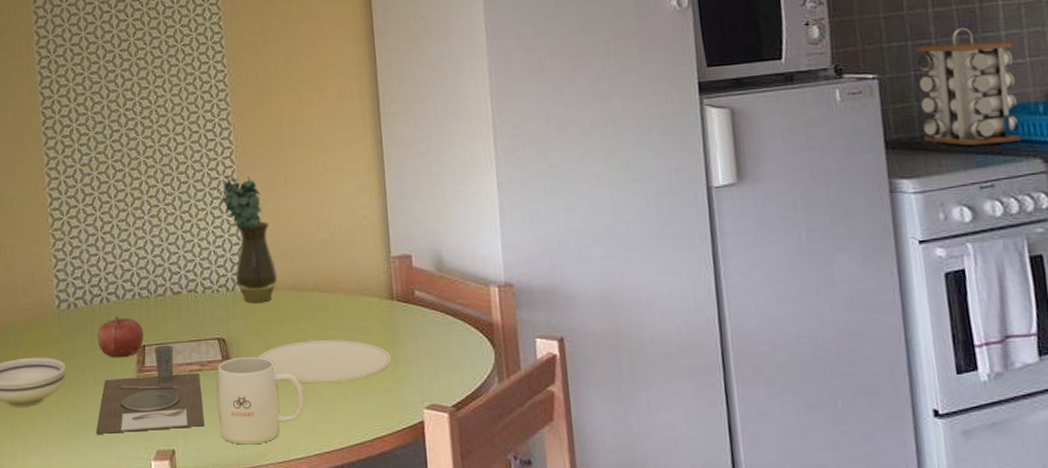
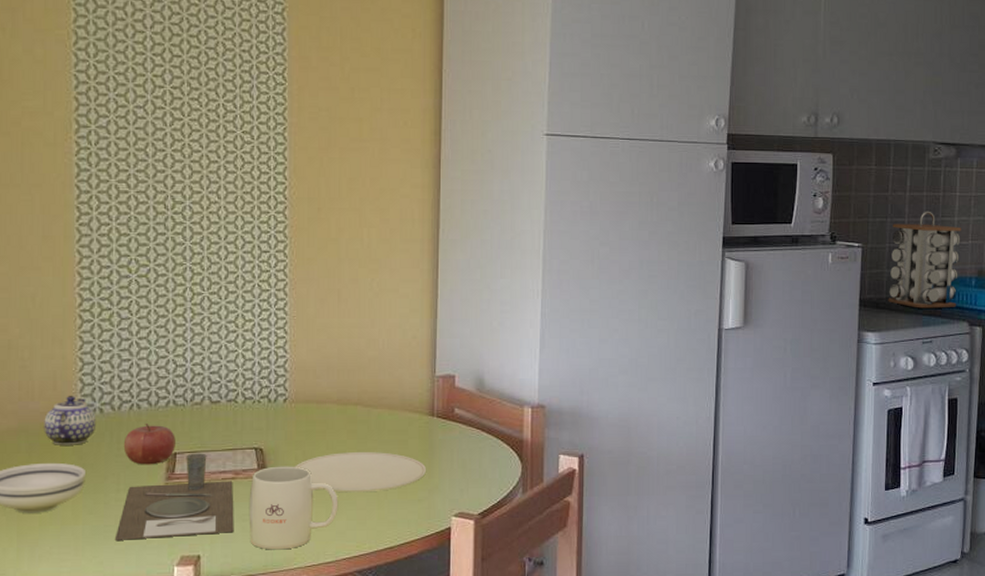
teapot: none [27,291,72,340] -> present [44,395,97,445]
vase: present [221,175,277,302] -> none [270,288,321,414]

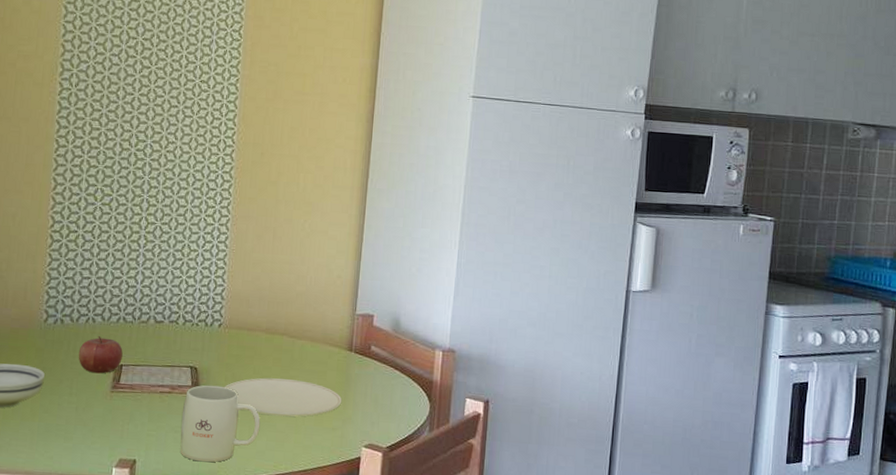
teapot: present [44,395,97,445] -> none [13,305,58,350]
place setting: present [116,453,234,540] -> none [65,366,169,442]
spice rack: present [888,211,962,310] -> none [798,189,879,288]

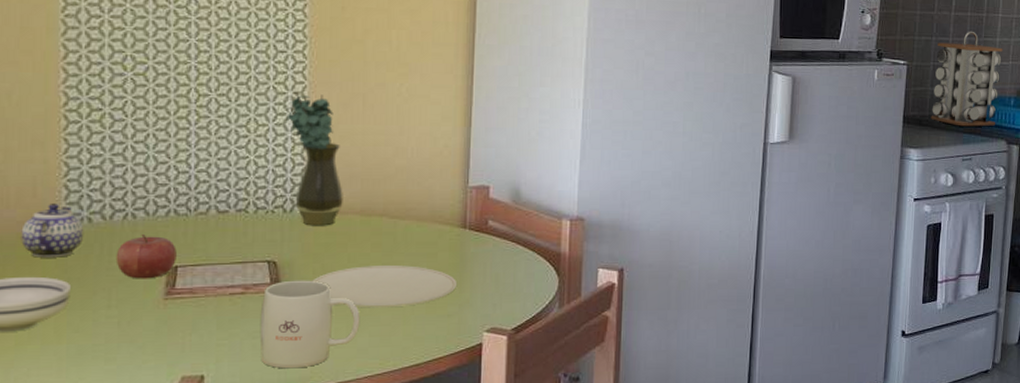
teapot: none [13,305,58,350] -> present [21,202,84,258]
vase: none [212,223,253,339] -> present [286,91,343,225]
spice rack: none [798,189,879,288] -> present [931,31,1003,128]

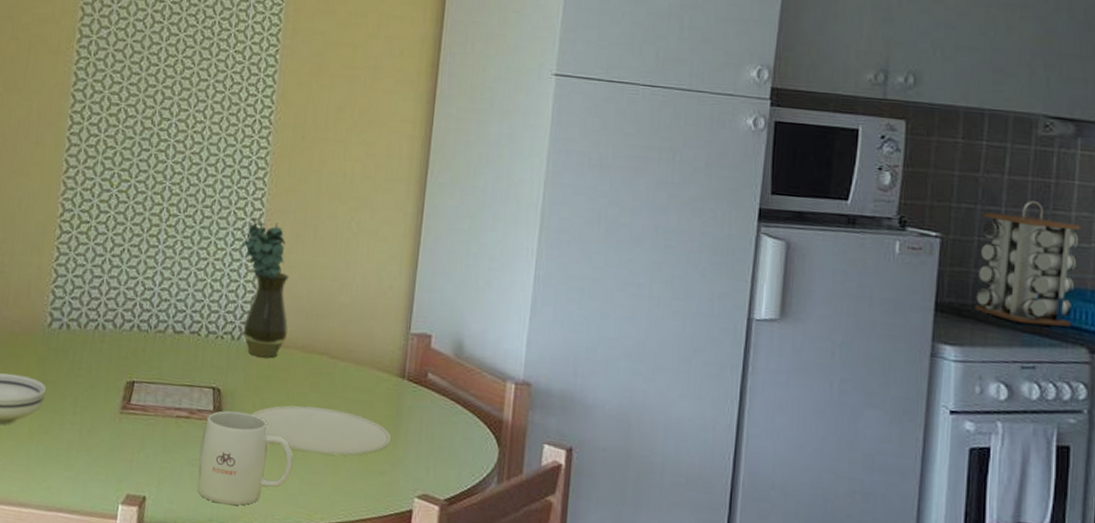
teapot: present [21,202,84,258] -> none [13,306,63,359]
fruit: present [115,233,177,279] -> none [84,345,136,391]

